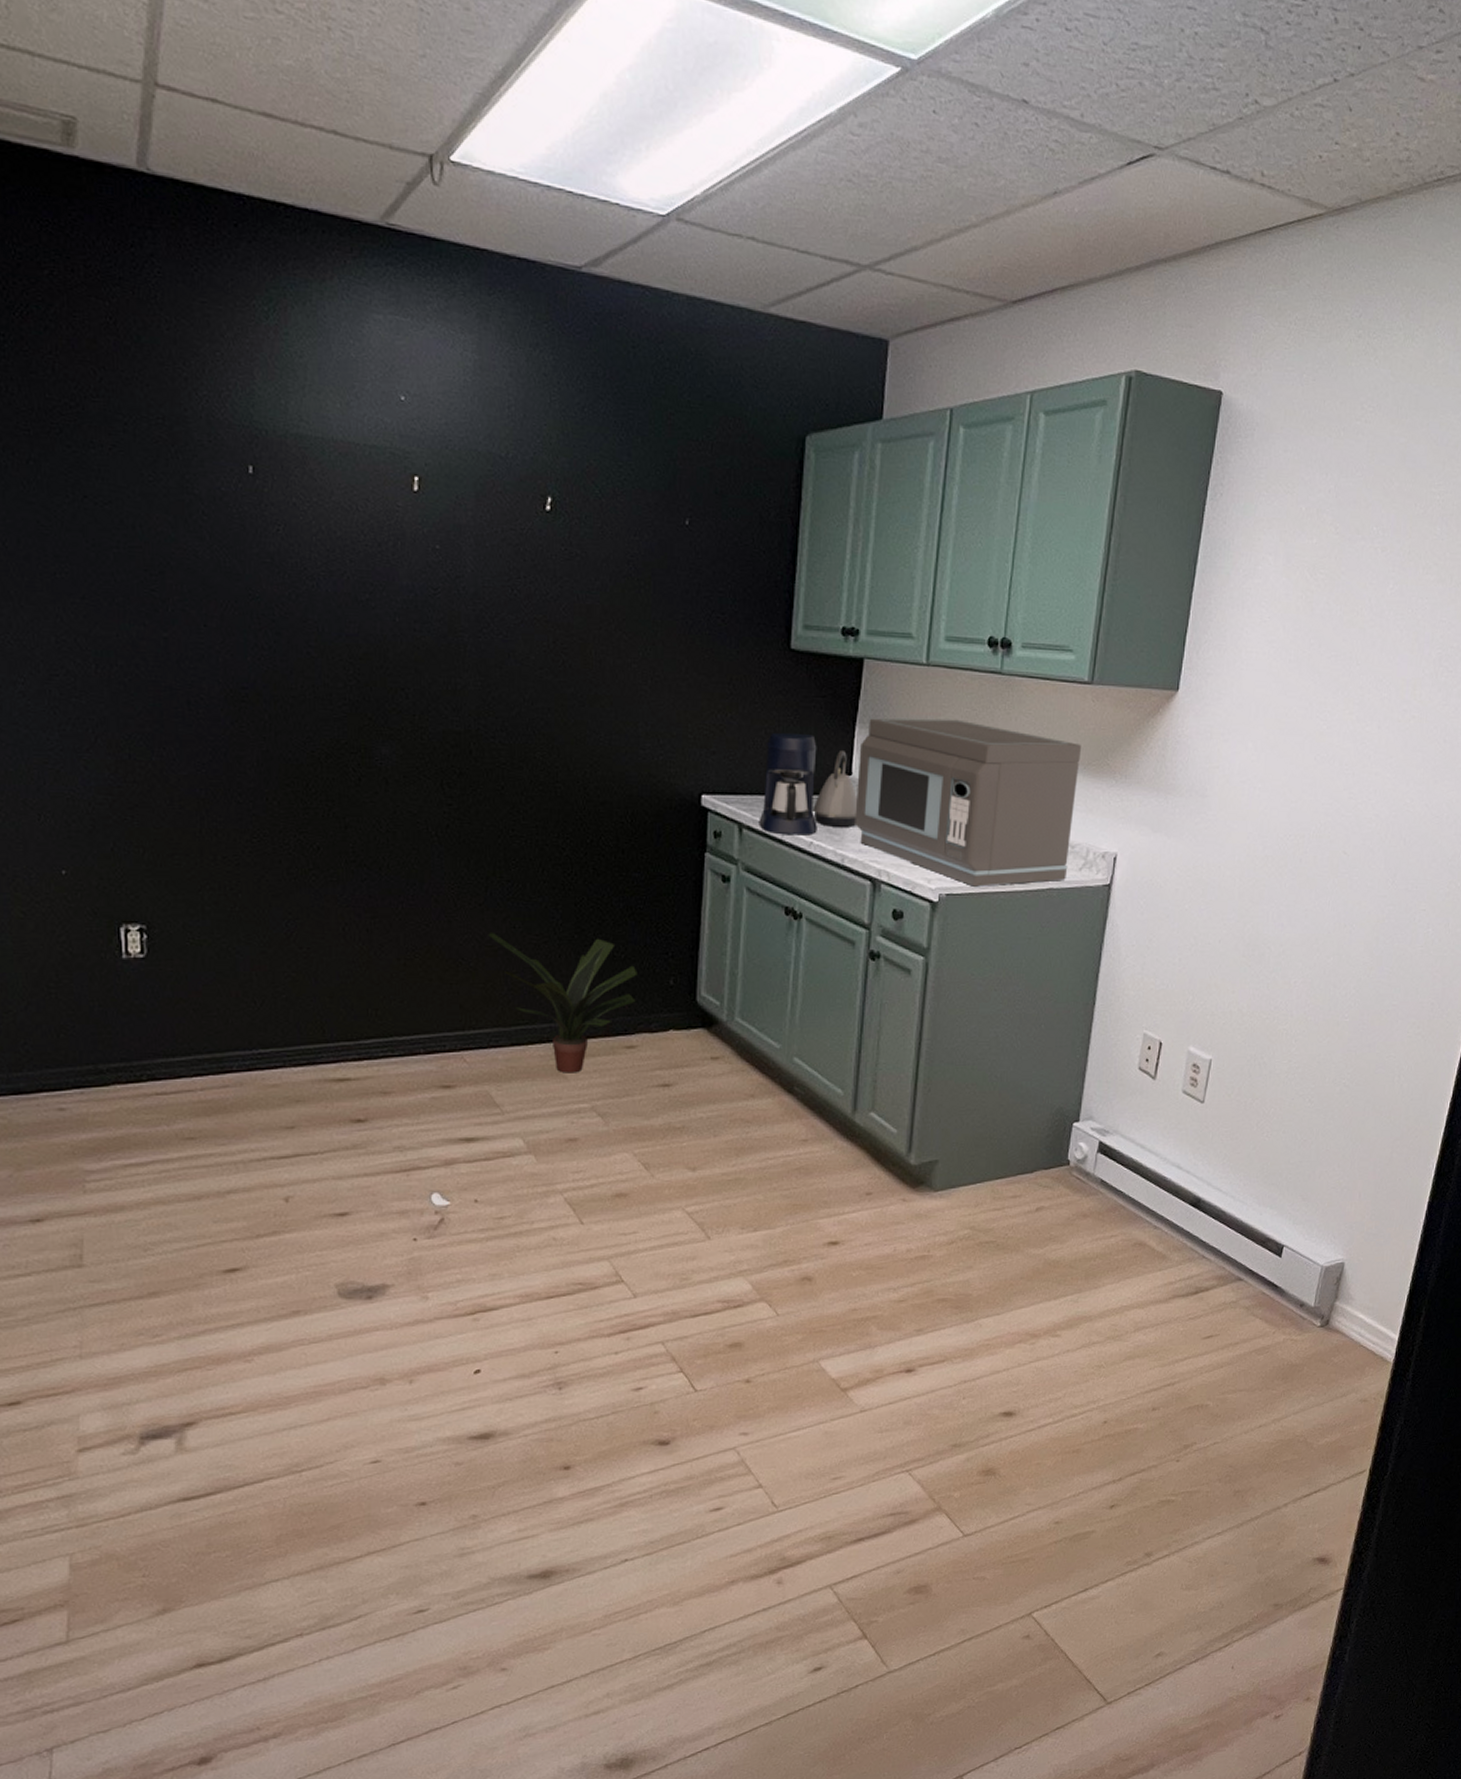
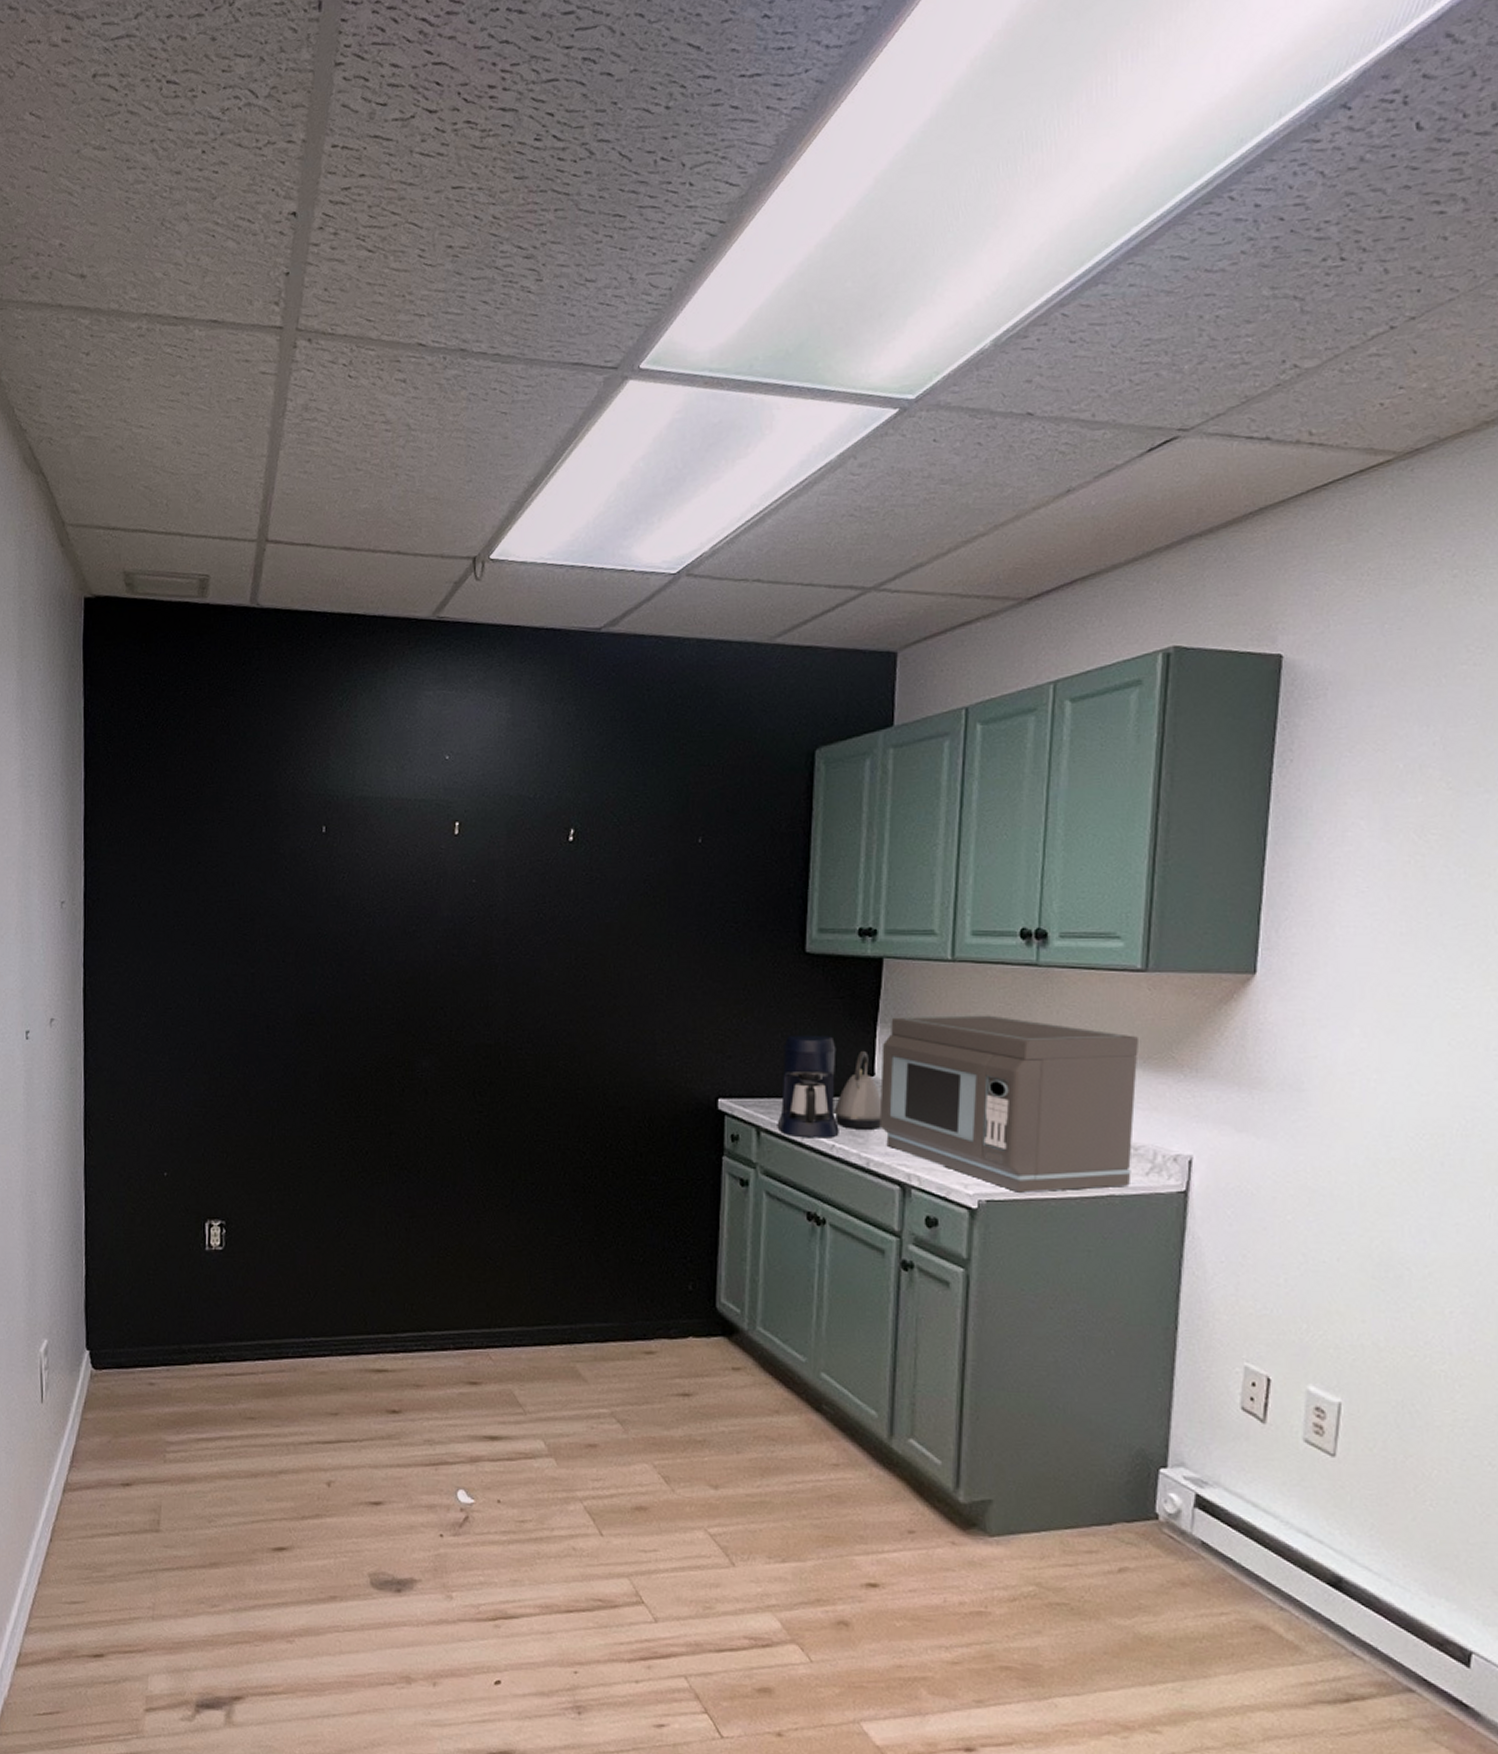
potted plant: present [488,931,637,1073] -> none [513,1232,656,1377]

